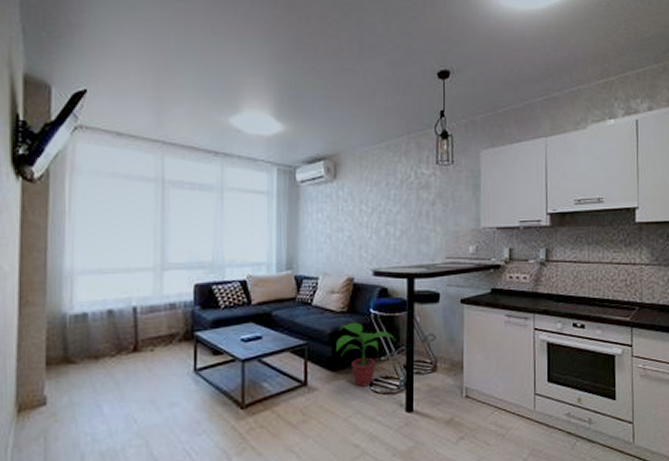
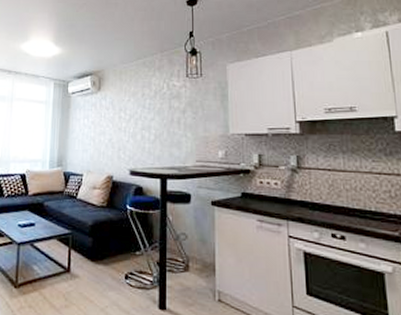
potted plant: present [336,322,396,387] -> none [96,216,150,279]

